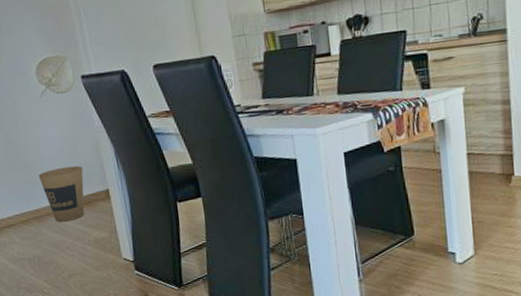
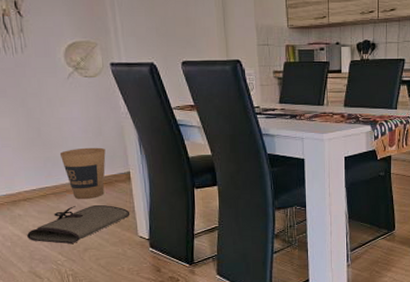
tool roll: none [12,226,113,271] -> present [27,205,130,244]

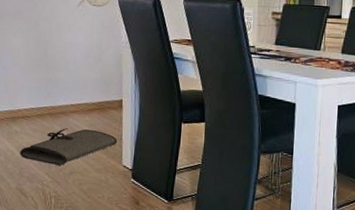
trash can: present [59,147,106,200] -> none [60,72,103,123]

